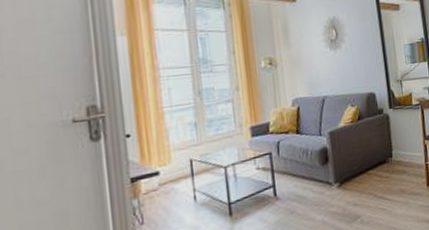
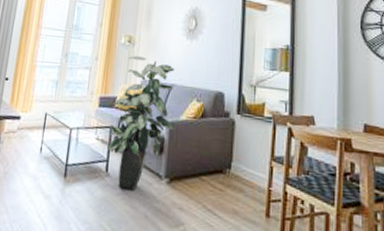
indoor plant: none [266,75,336,207] -> present [107,55,175,191]

